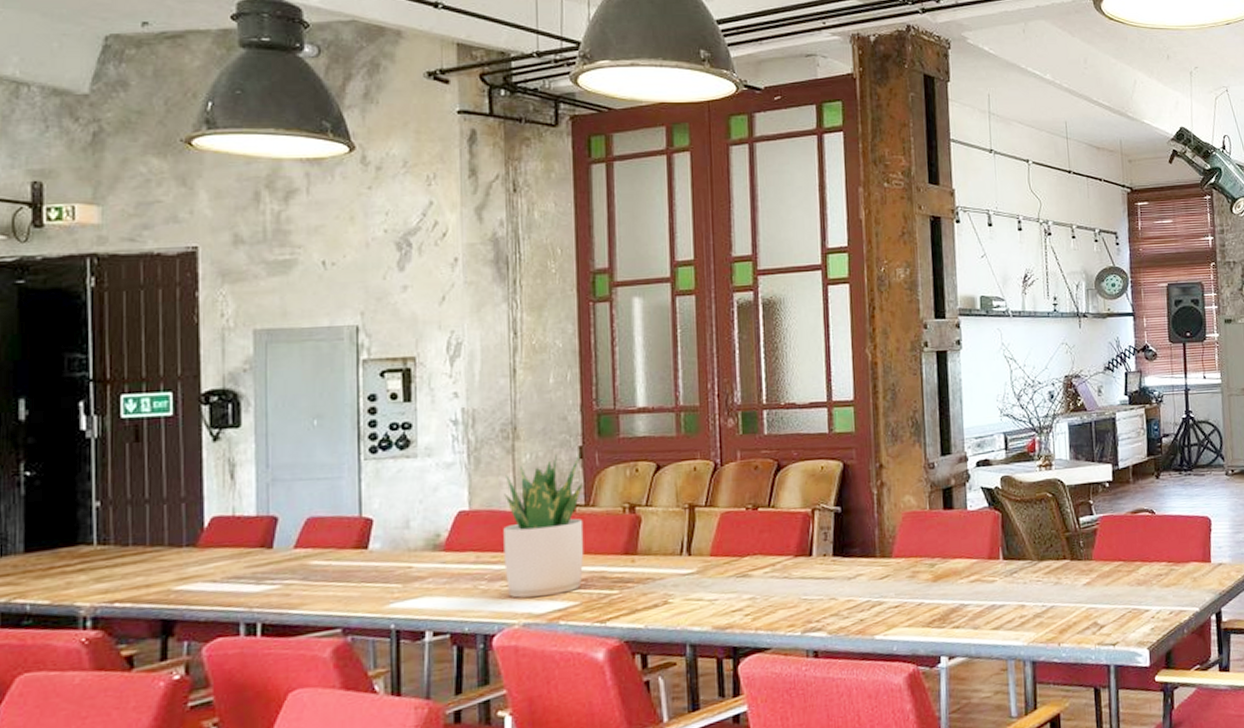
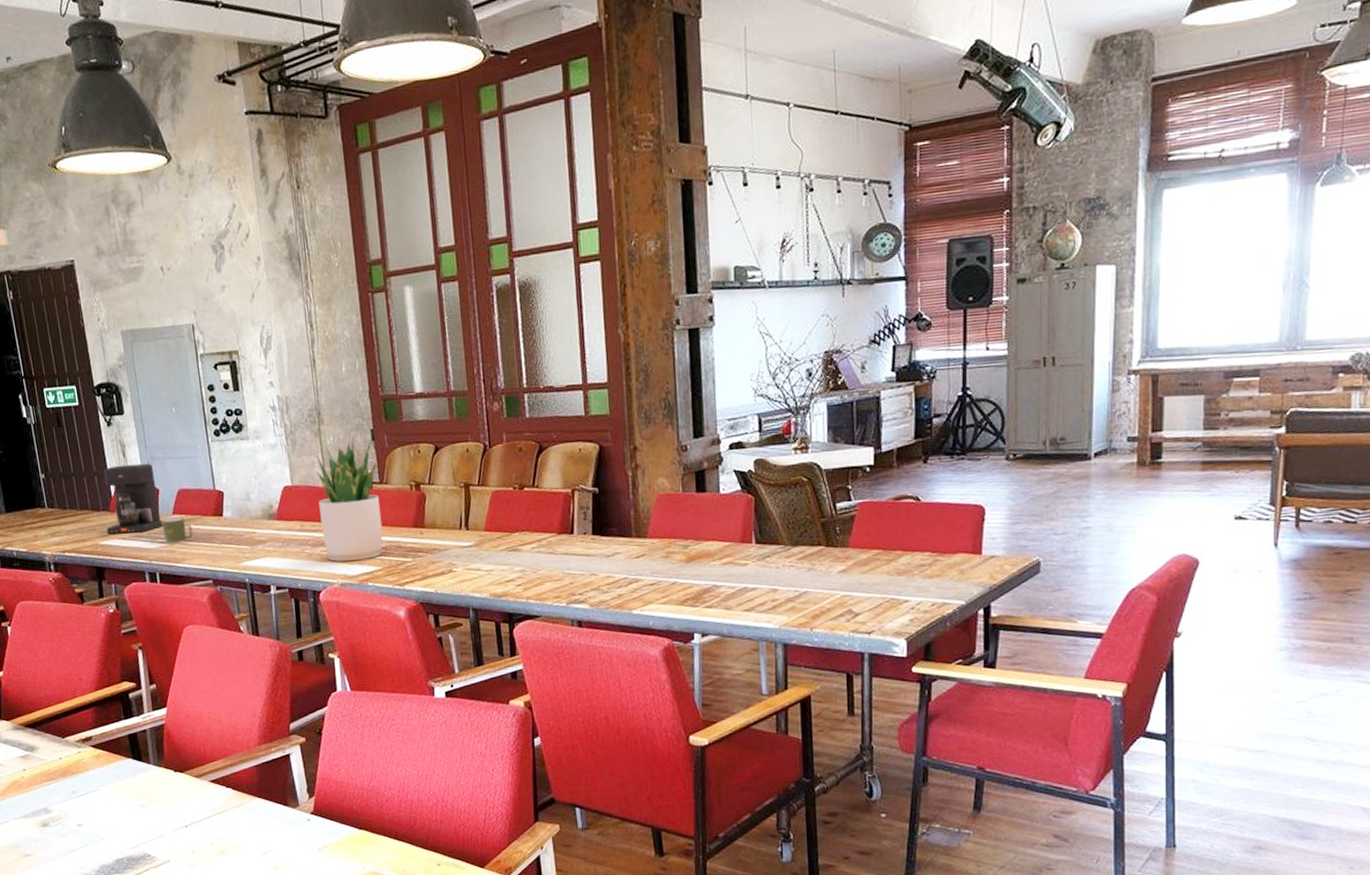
coffee maker: none [189,486,277,578] -> present [103,463,163,536]
mug: none [275,552,321,586] -> present [161,517,193,544]

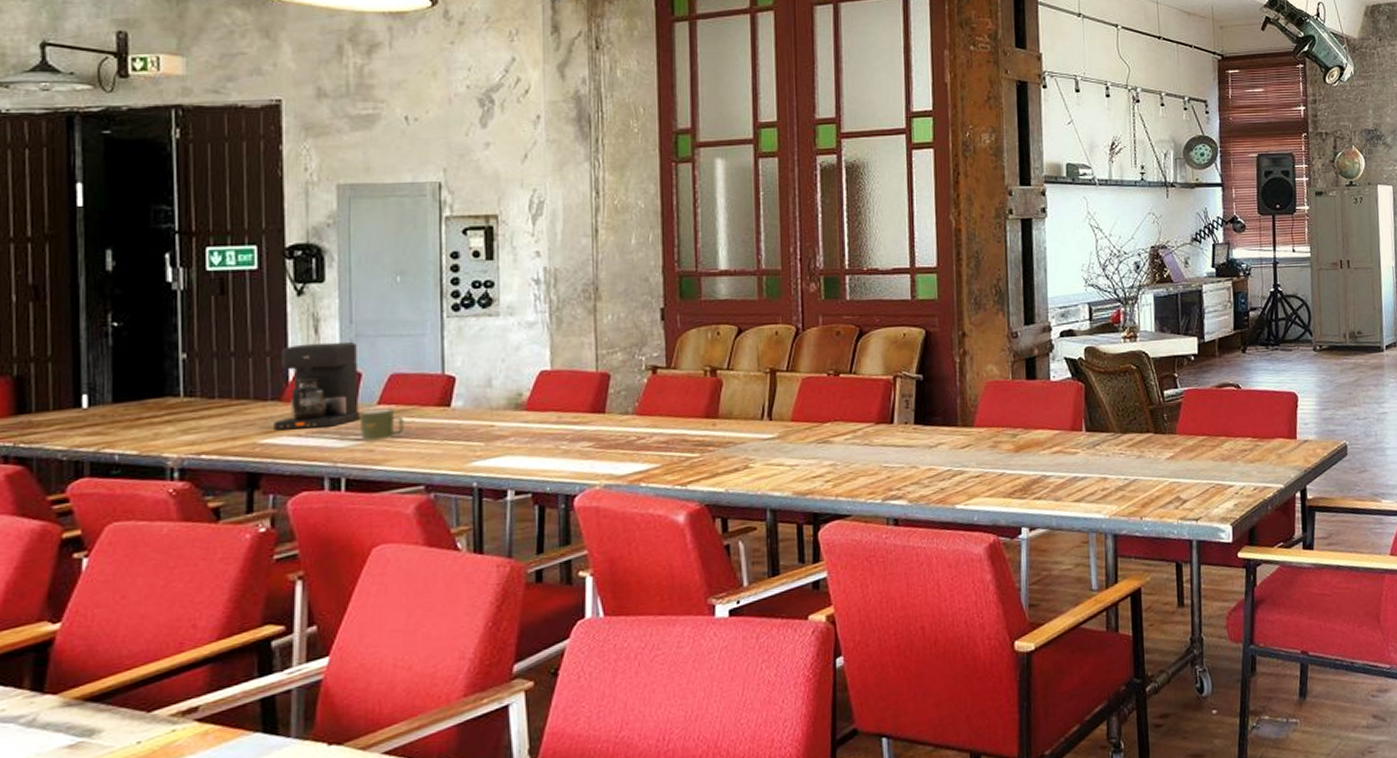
planter: present [316,437,383,562] -> none [585,316,666,460]

